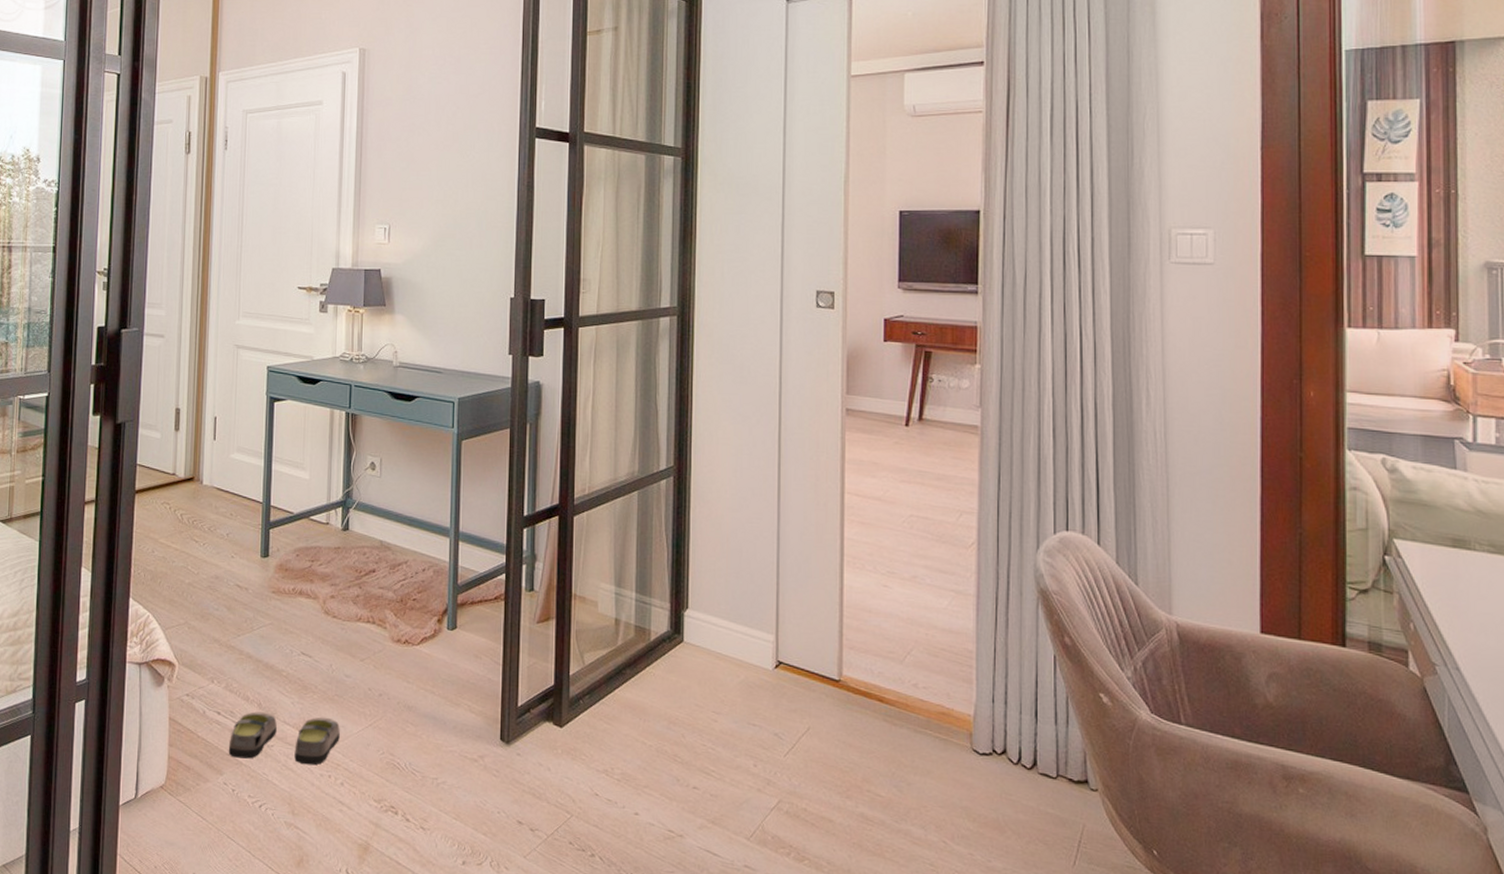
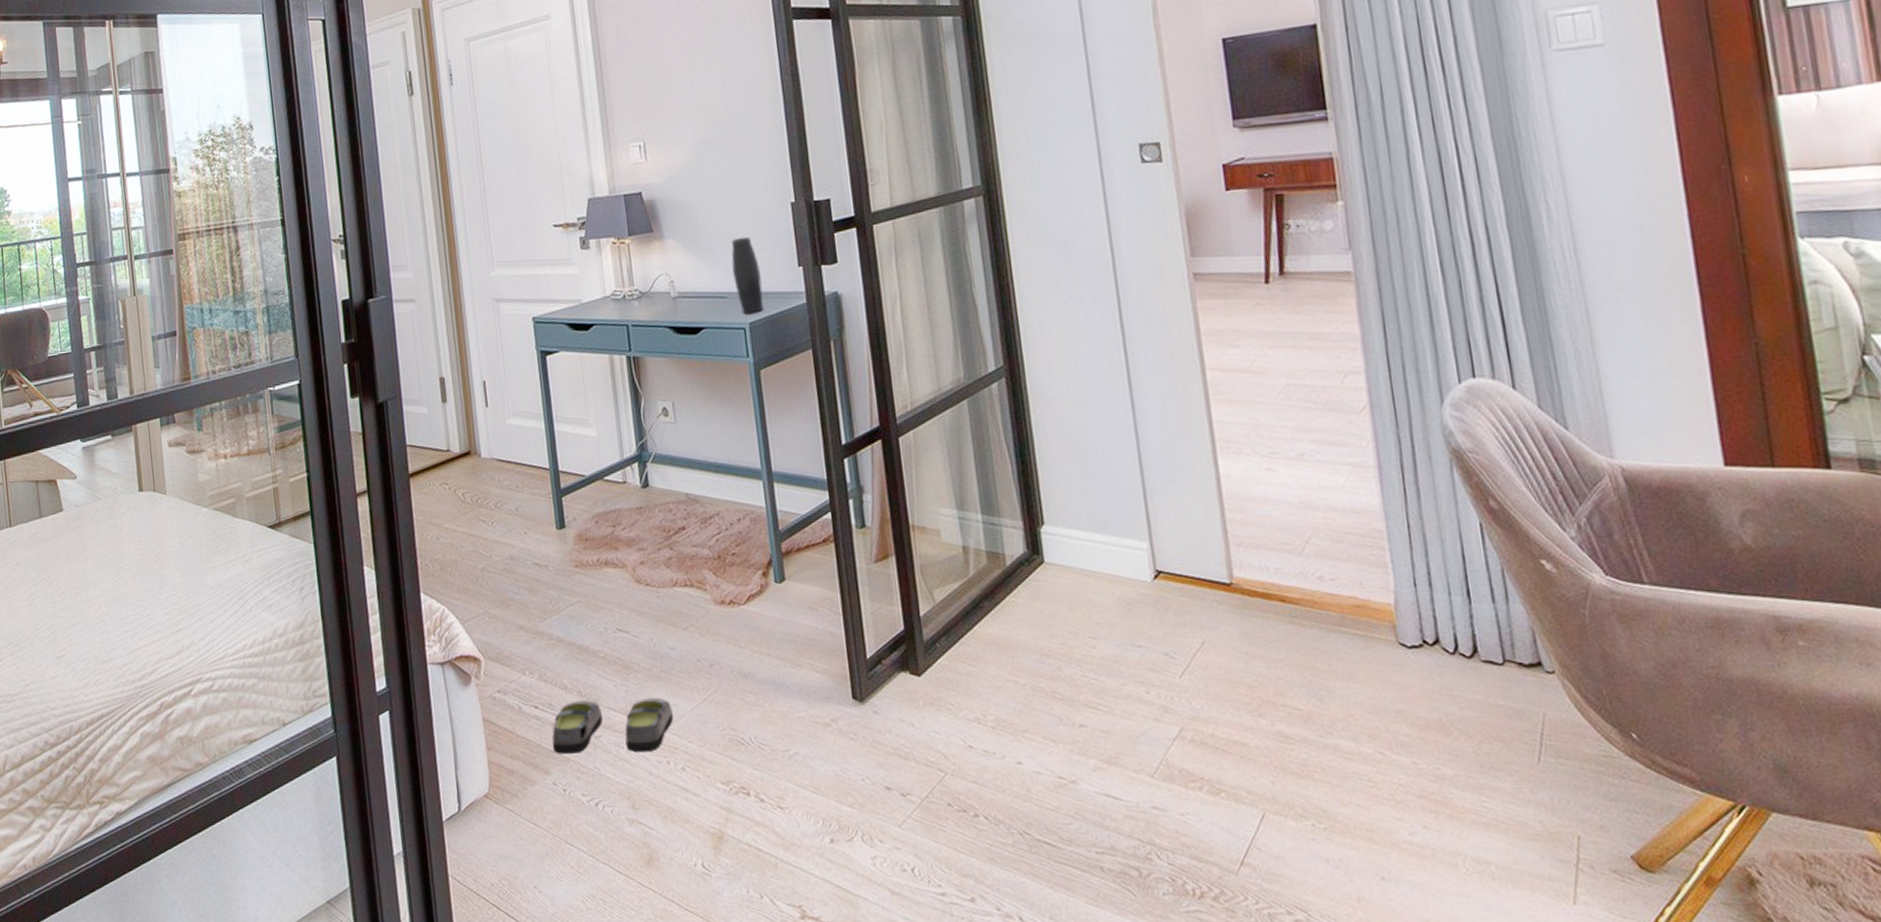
vase: none [450,321,475,391] -> present [731,236,763,314]

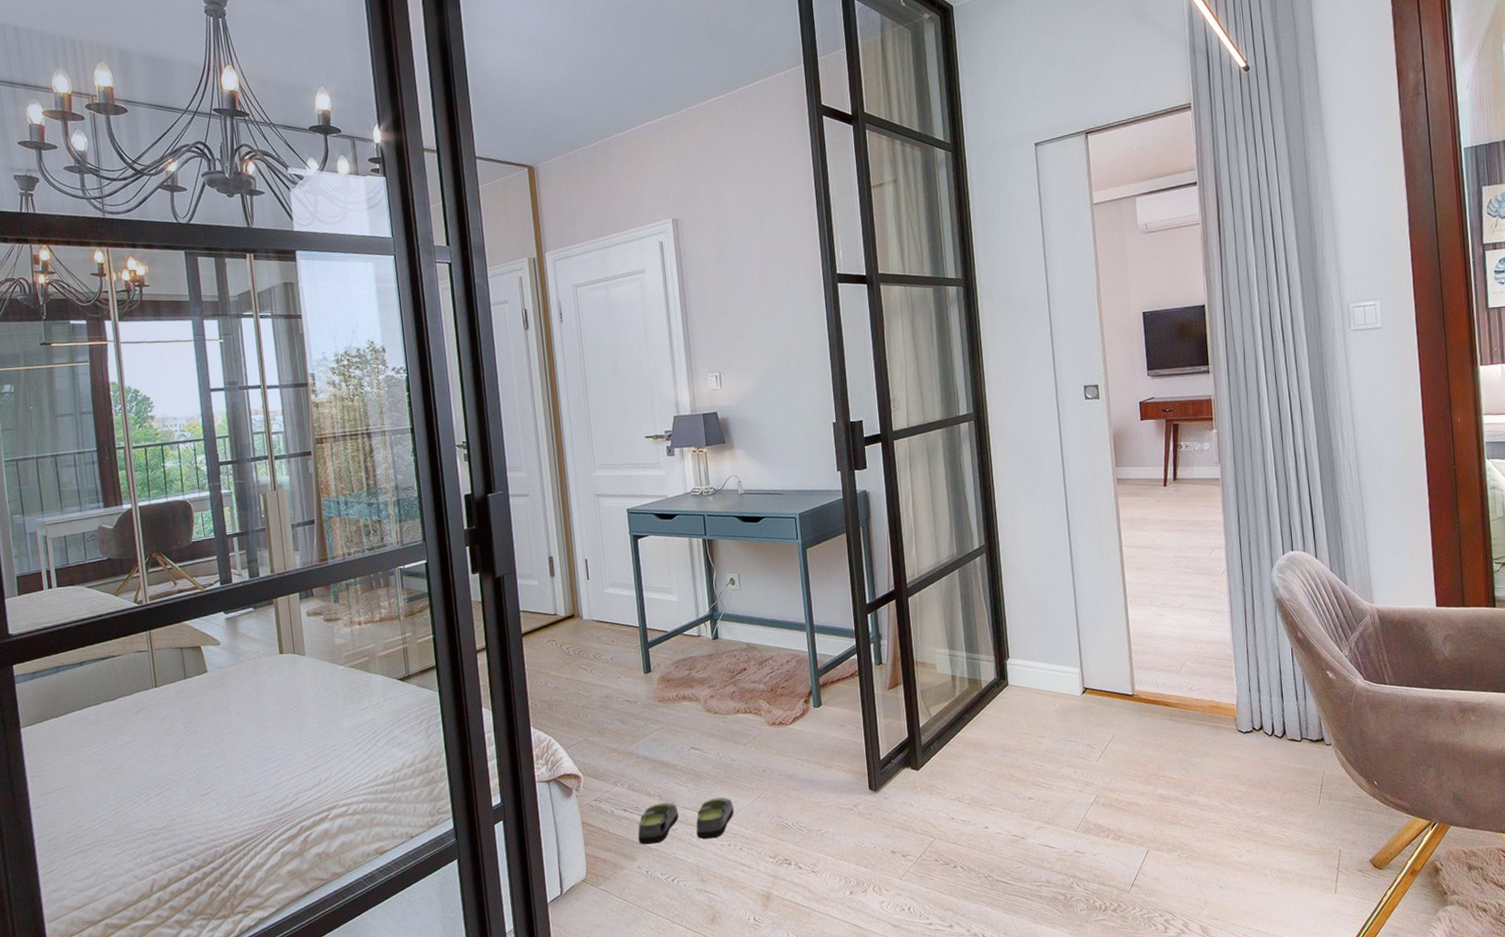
vase: present [731,236,763,314] -> none [786,447,810,507]

